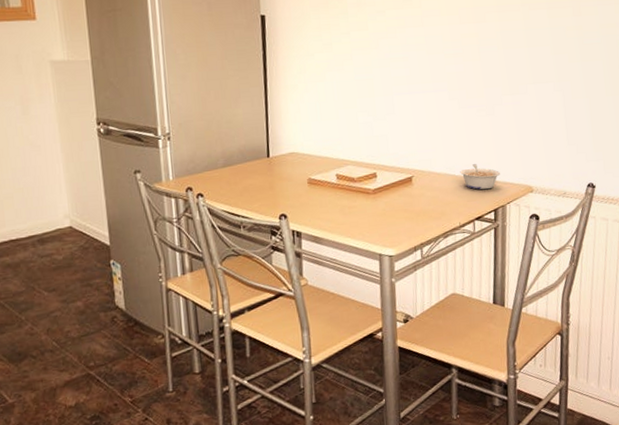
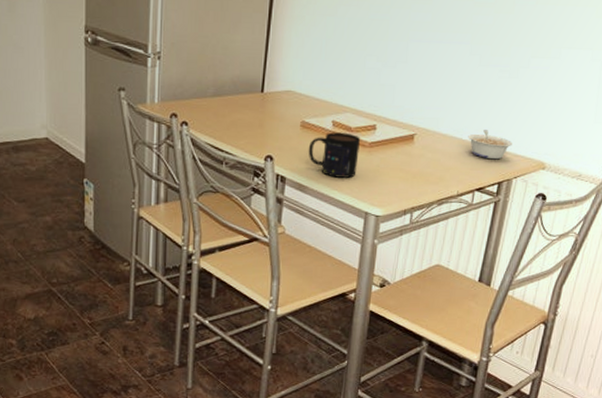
mug: none [317,183,365,226] -> present [308,132,361,178]

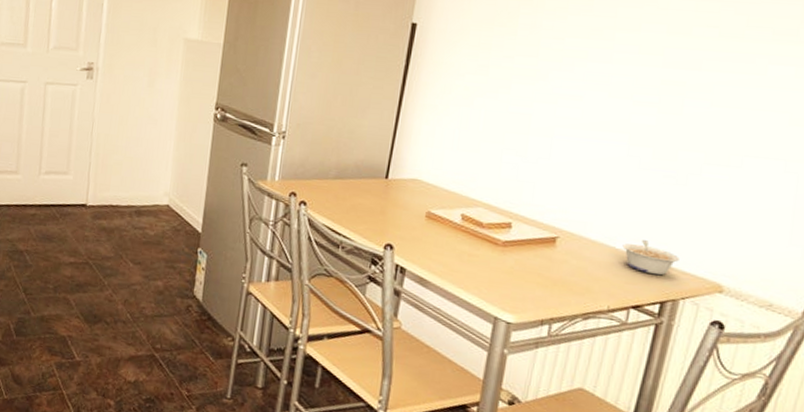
mug: present [308,132,361,178] -> none [432,226,494,278]

